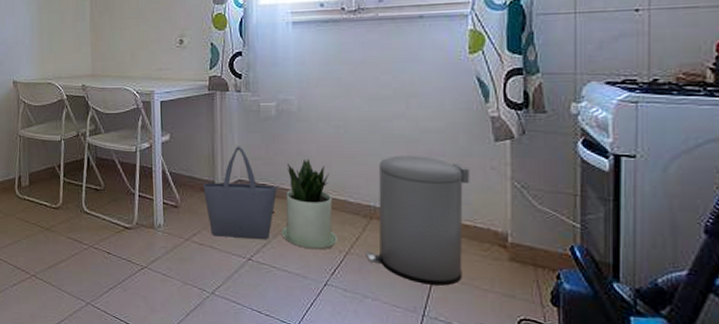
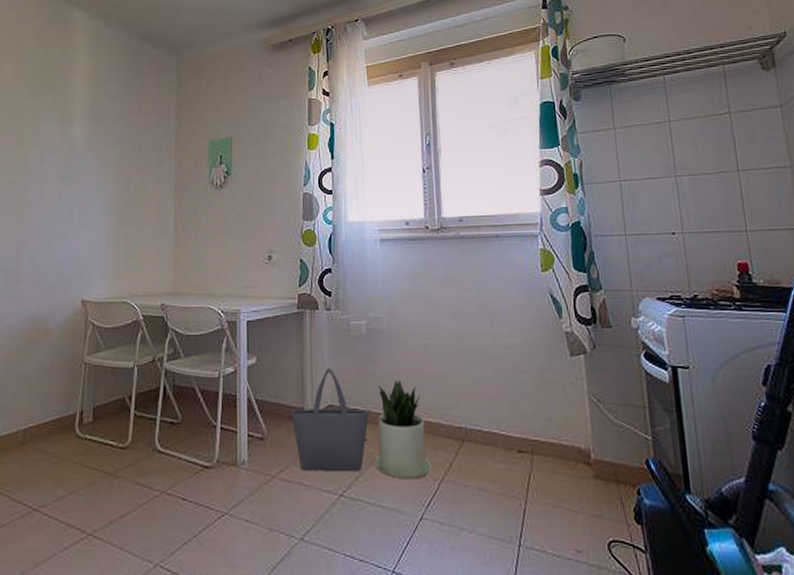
pedal bin: present [364,155,470,286] -> none [458,373,553,510]

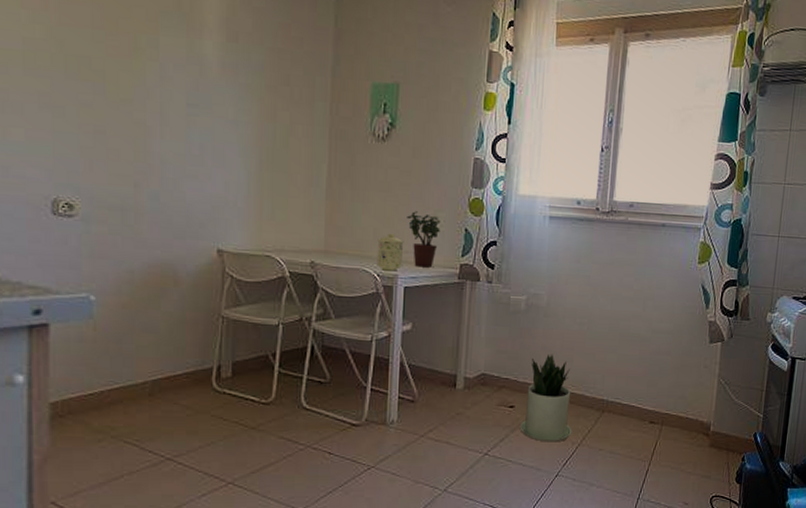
mug: none [220,270,244,307] -> present [376,233,404,271]
potted plant: none [245,248,277,300] -> present [407,211,441,268]
shopping bag: present [291,367,372,471] -> none [443,338,522,433]

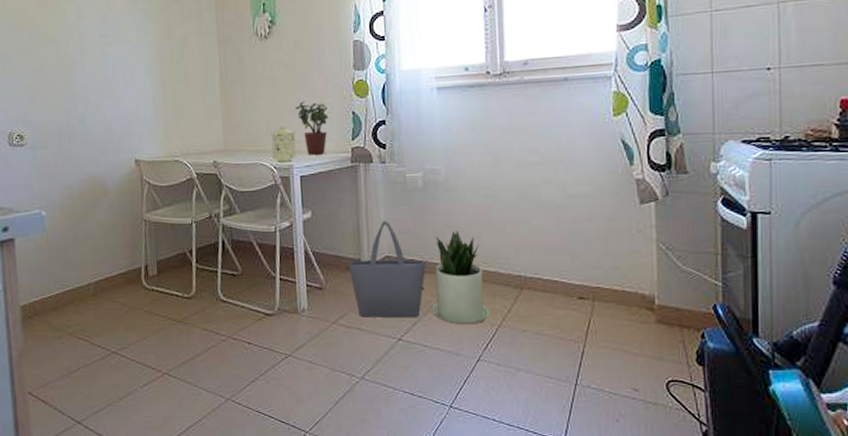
shopping bag: none [443,338,522,433] -> present [348,220,429,318]

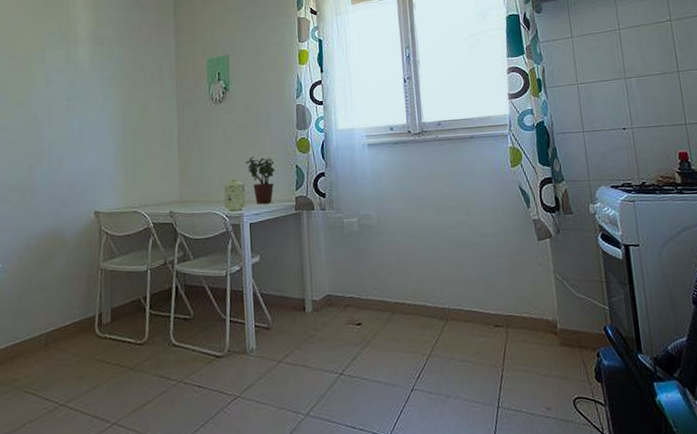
shopping bag: present [348,220,429,318] -> none [293,261,365,355]
planter: present [431,230,490,325] -> none [369,269,421,357]

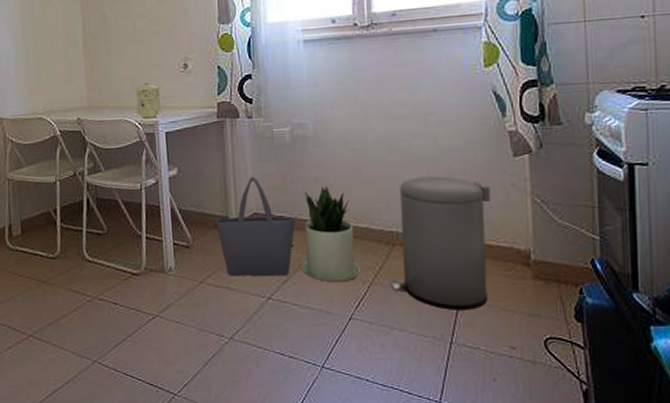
potted plant: present [246,156,275,204] -> none [160,56,194,111]
shopping bag: none [293,261,365,355] -> present [215,176,298,276]
planter: none [369,269,421,357] -> present [301,186,361,283]
pedal bin: none [444,258,526,377] -> present [389,176,491,310]

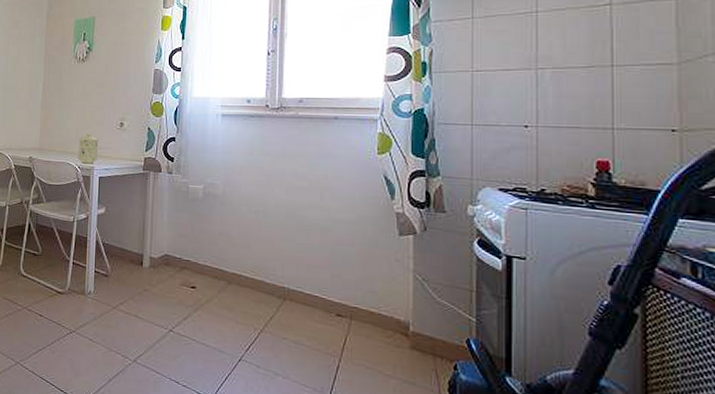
shopping bag: present [215,176,298,276] -> none [132,223,203,312]
planter: present [301,186,361,283] -> none [201,239,254,326]
pedal bin: present [389,176,491,310] -> none [277,242,376,369]

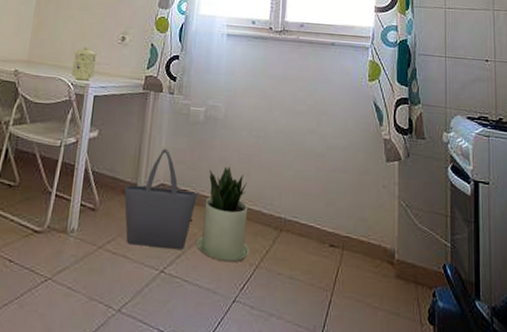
shopping bag: none [132,223,203,312] -> present [124,148,200,249]
planter: none [201,239,254,326] -> present [196,166,250,263]

